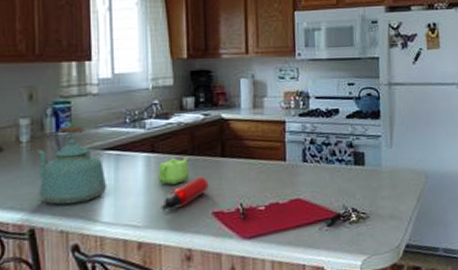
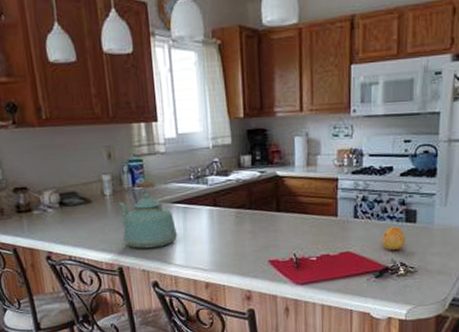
teapot: present [158,156,189,186] -> none [220,210,247,236]
water bottle: present [161,176,210,211] -> none [223,228,266,258]
fruit: none [332,169,356,196] -> present [382,226,406,251]

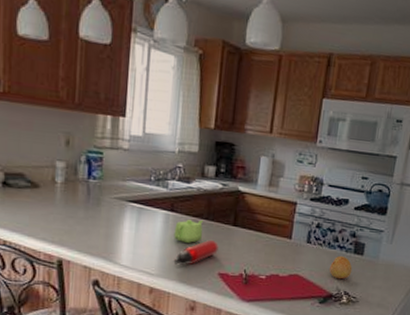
kettle: present [119,181,178,249] -> none [69,174,129,245]
teapot: none [220,210,247,236] -> present [174,220,203,244]
water bottle: none [223,228,266,258] -> present [173,239,220,265]

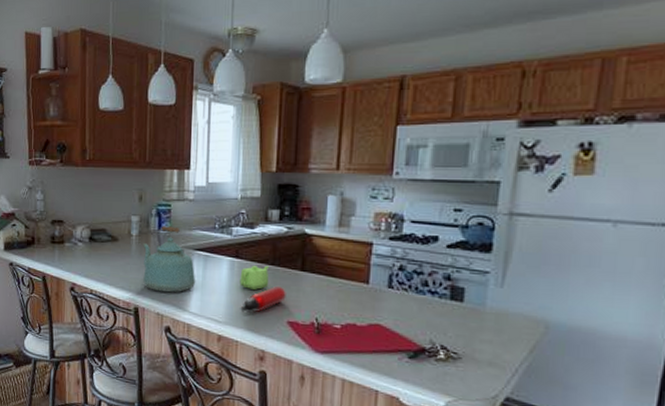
kettle: none [69,174,129,245] -> present [143,226,196,293]
fruit: present [329,255,352,280] -> none [419,302,450,331]

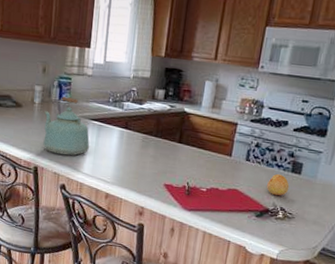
teapot: present [240,265,269,291] -> none [127,136,152,158]
water bottle: present [240,285,288,313] -> none [126,154,166,176]
fruit: none [419,302,450,331] -> present [267,173,290,196]

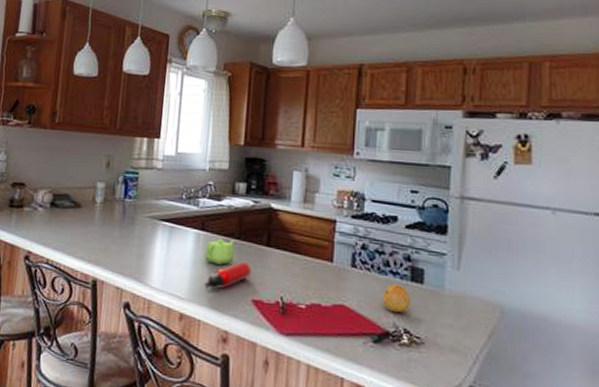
kettle: present [43,96,90,156] -> none [104,194,160,266]
water bottle: none [126,154,166,176] -> present [204,261,253,289]
teapot: none [127,136,152,158] -> present [204,239,234,266]

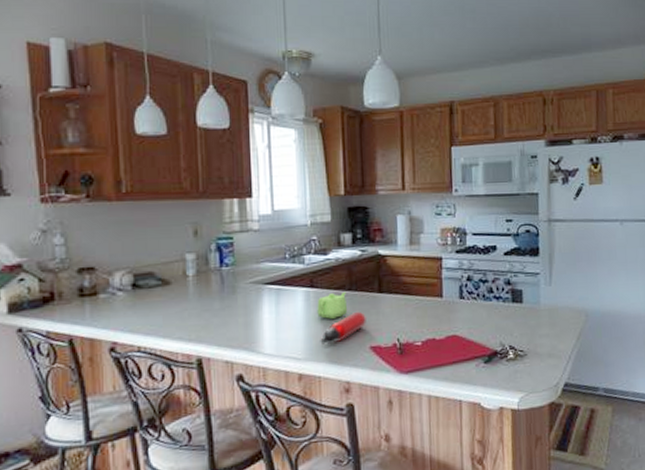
fruit: present [382,283,411,314] -> none [489,306,514,334]

